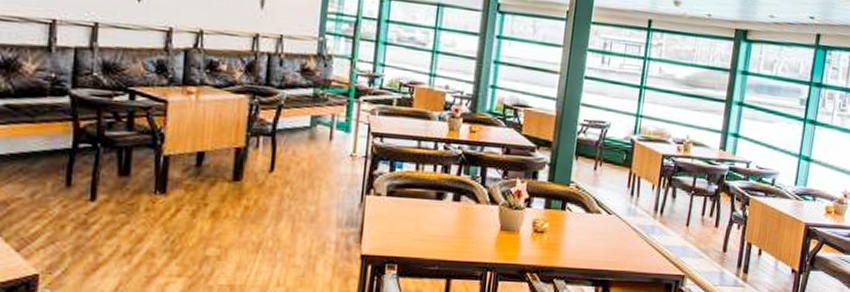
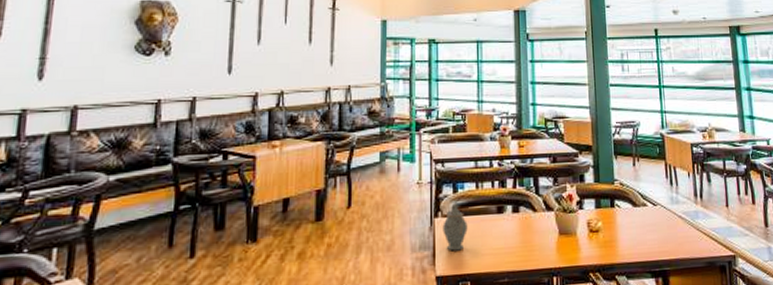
teapot: none [373,182,402,232] -> present [442,203,468,251]

